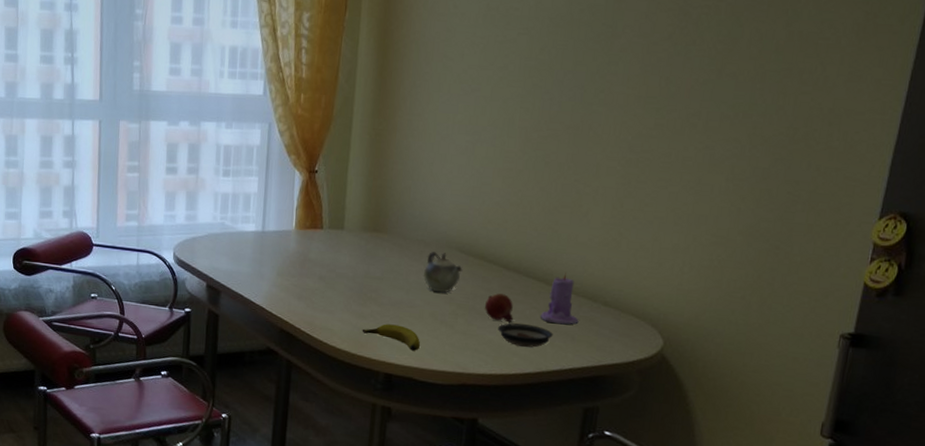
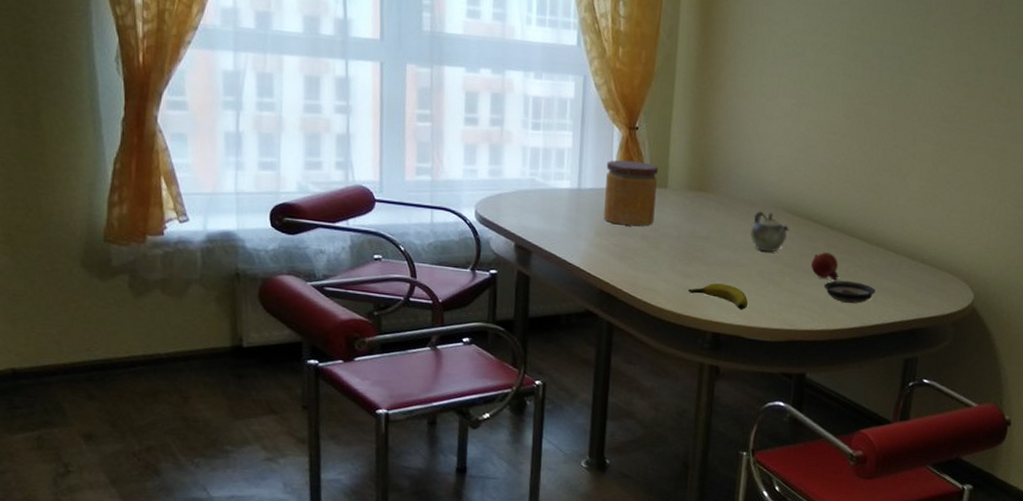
jar: none [285,202,335,267] -> present [604,160,658,227]
candle: present [540,273,579,325] -> none [863,232,899,282]

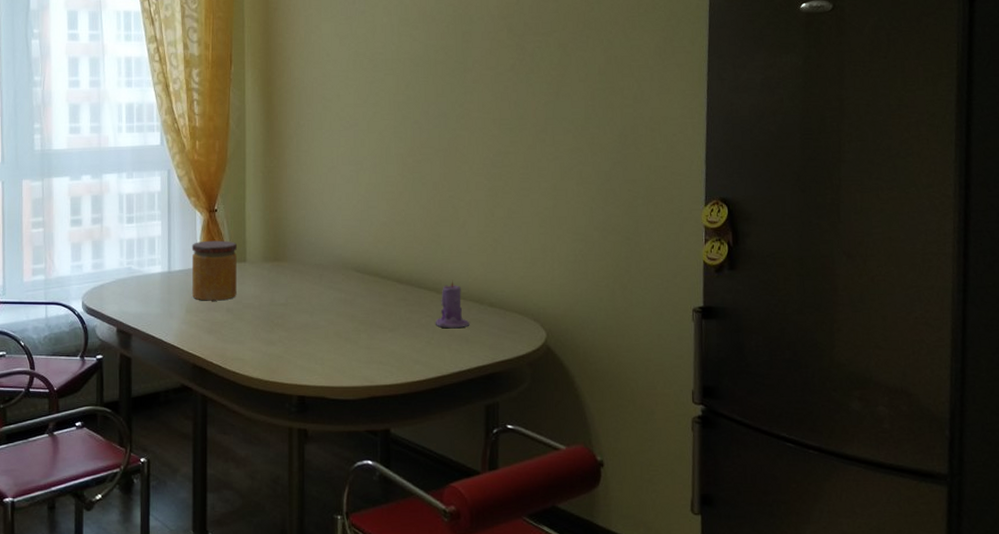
banana: present [688,283,748,309] -> none [272,347,328,370]
teapot: present [749,211,789,252] -> none [324,274,360,312]
fruit: present [811,252,838,281] -> none [384,306,411,333]
saucer: present [824,280,876,304] -> none [398,332,449,354]
candle: none [863,232,899,282] -> present [435,280,470,329]

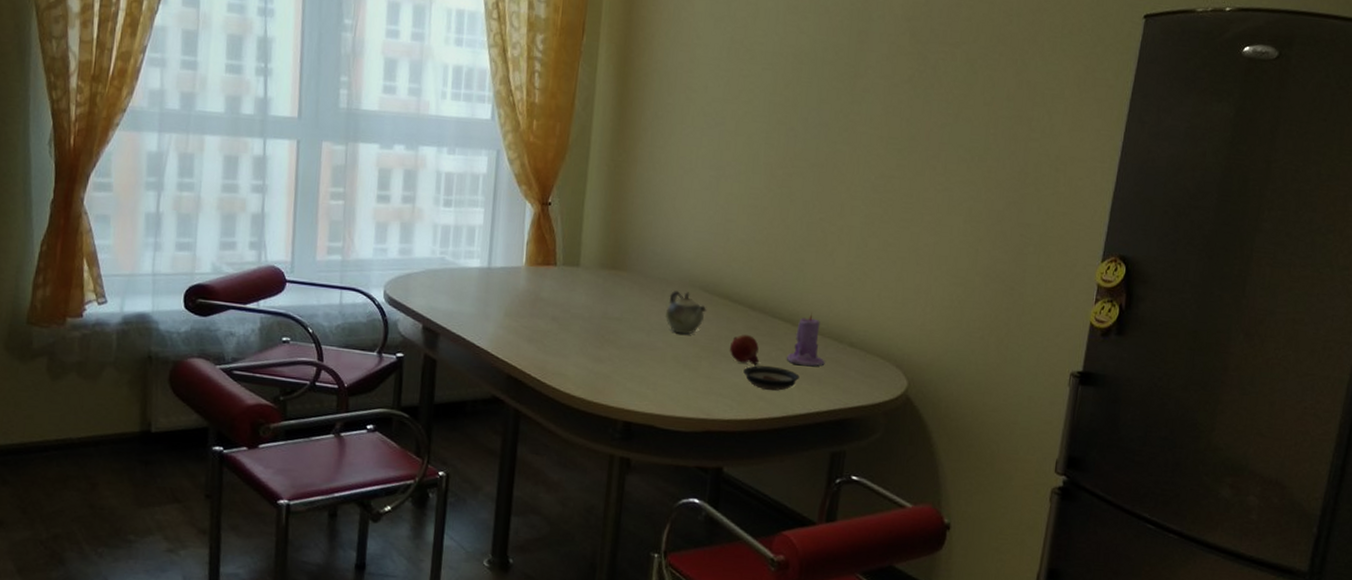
jar: present [191,240,237,301] -> none [513,237,570,307]
teapot: none [324,274,360,312] -> present [664,291,707,335]
fruit: none [384,306,411,333] -> present [730,334,759,365]
saucer: none [398,332,449,354] -> present [743,365,800,391]

